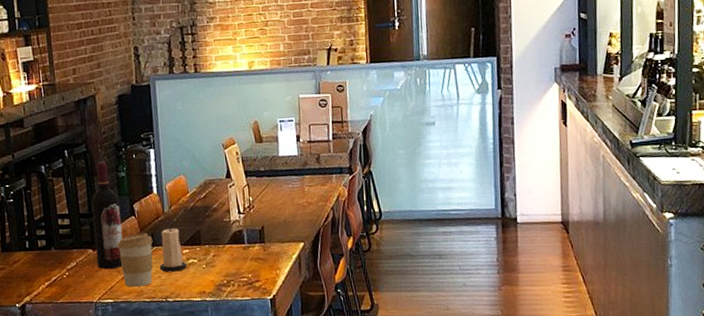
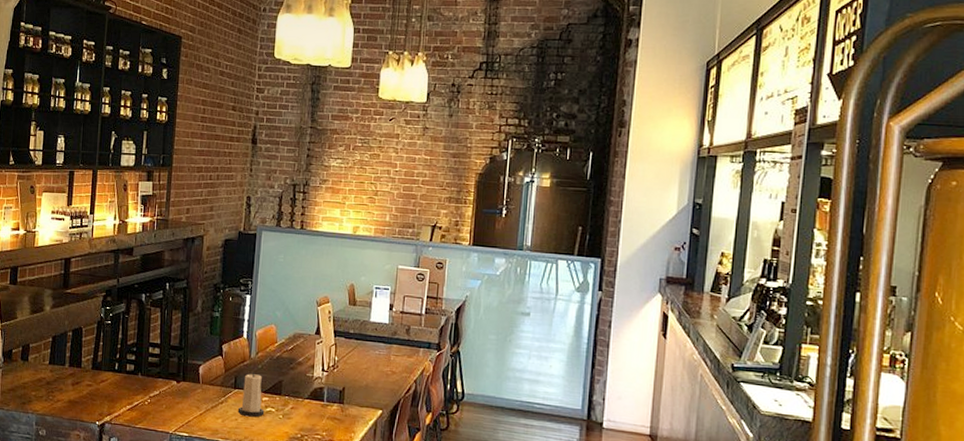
wine bottle: present [91,161,123,269] -> none [179,299,210,404]
coffee cup: present [117,233,153,287] -> none [200,373,236,426]

